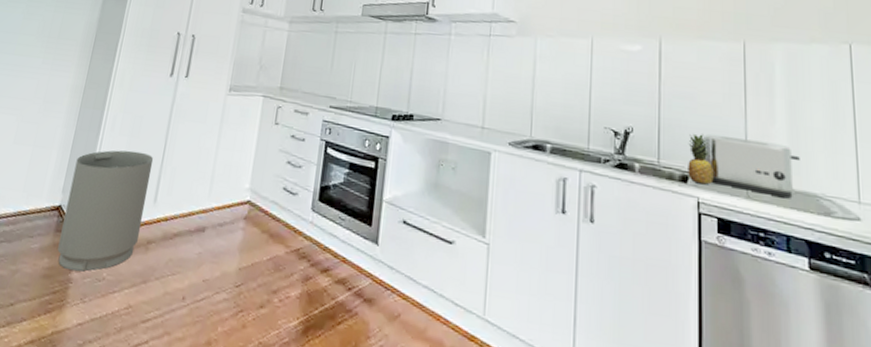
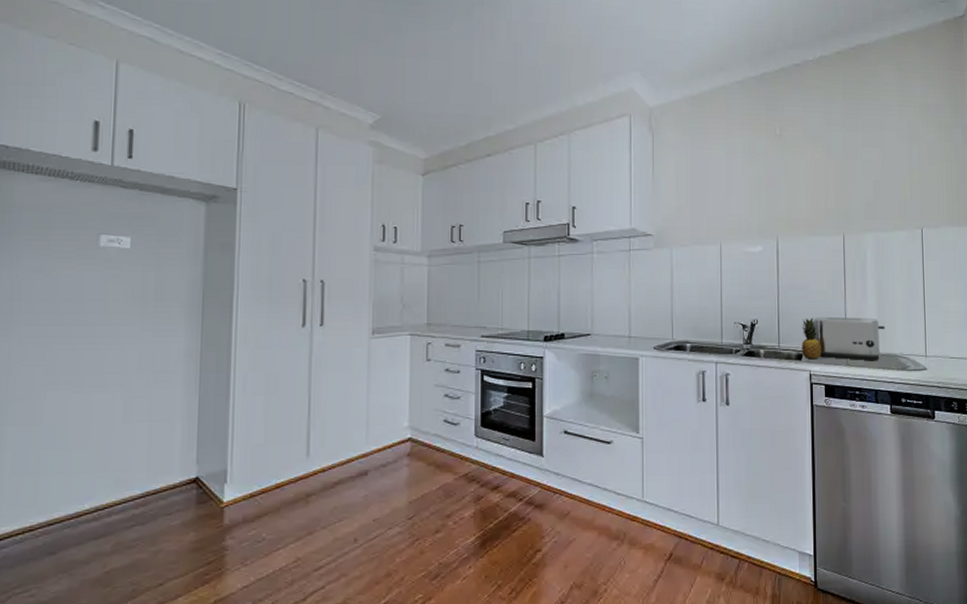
trash can: present [57,150,154,272] -> none [204,409,299,539]

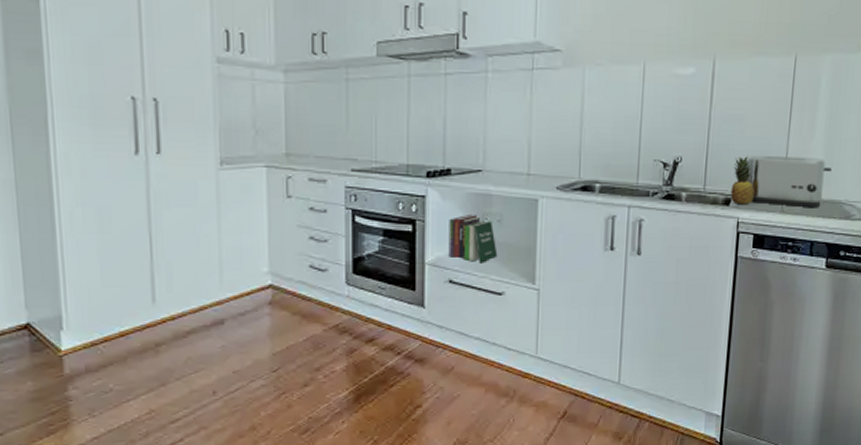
books: none [563,371,606,415] -> present [448,213,498,263]

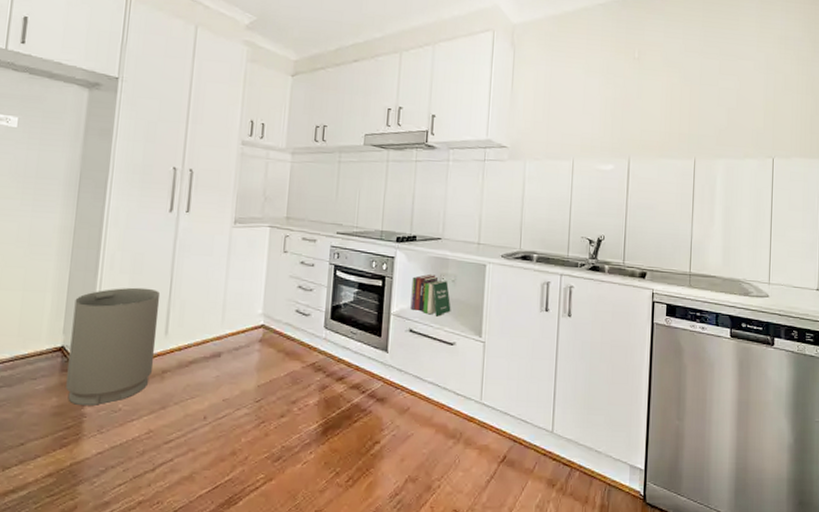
trash can: none [33,249,143,389] -> present [66,287,161,406]
fruit: present [730,156,754,205] -> none [646,237,666,279]
toaster: present [746,155,832,208] -> none [658,237,730,285]

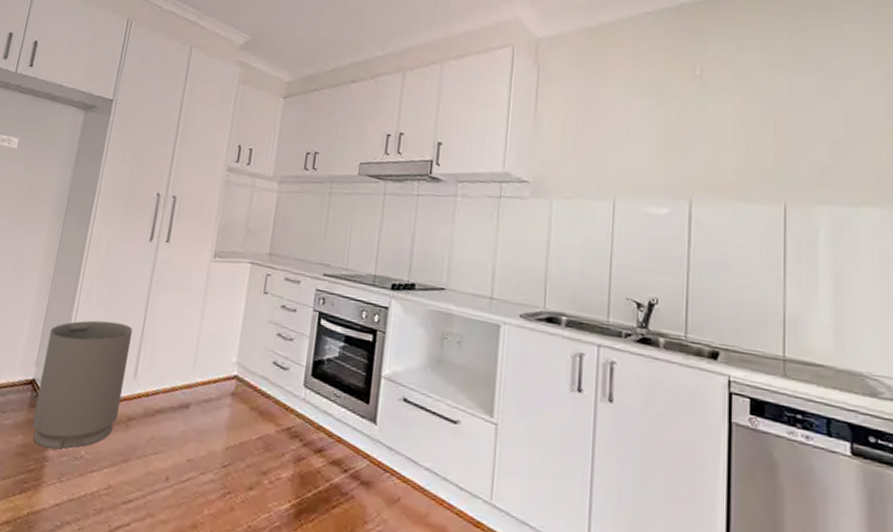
books: present [410,273,451,317] -> none [405,331,456,386]

